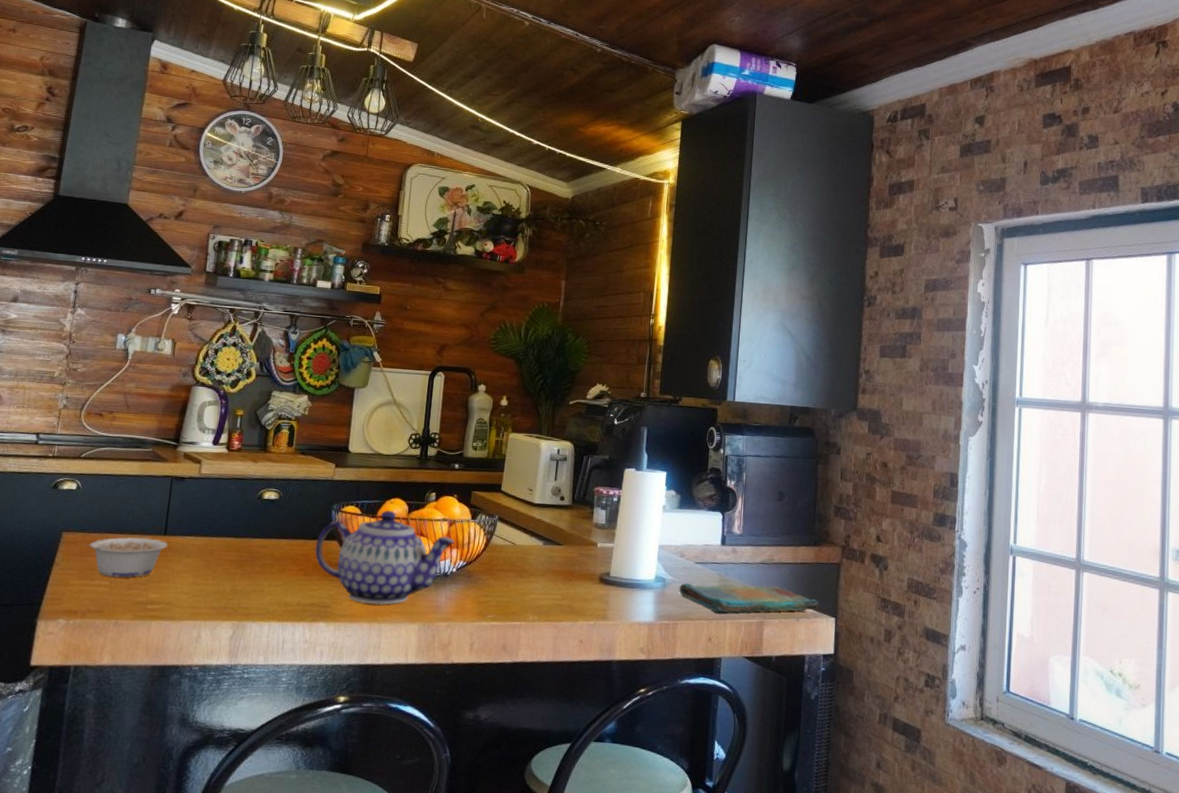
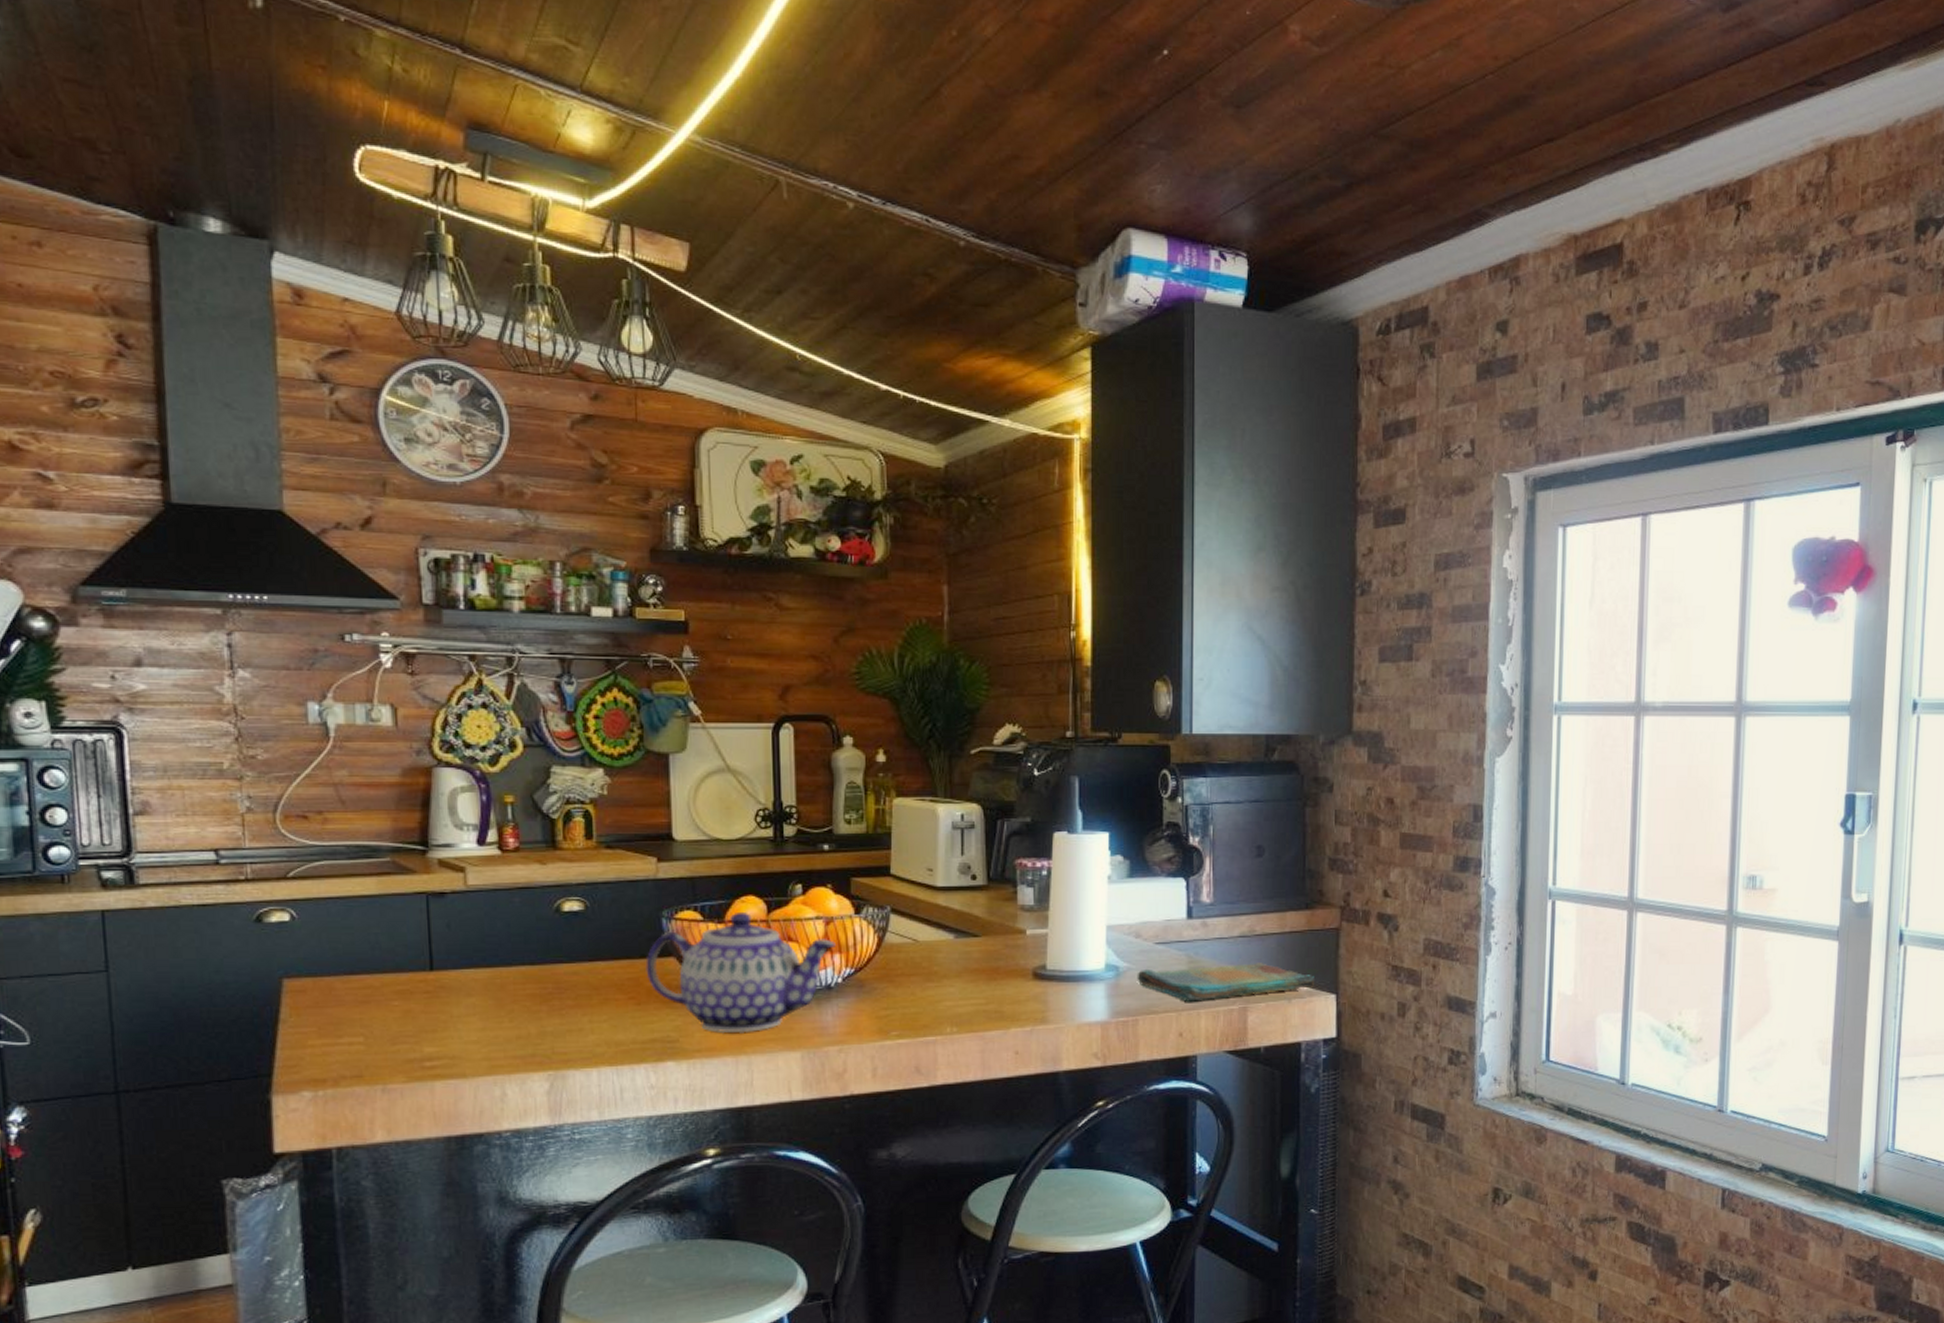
legume: present [85,537,168,578] -> none [318,976,437,1031]

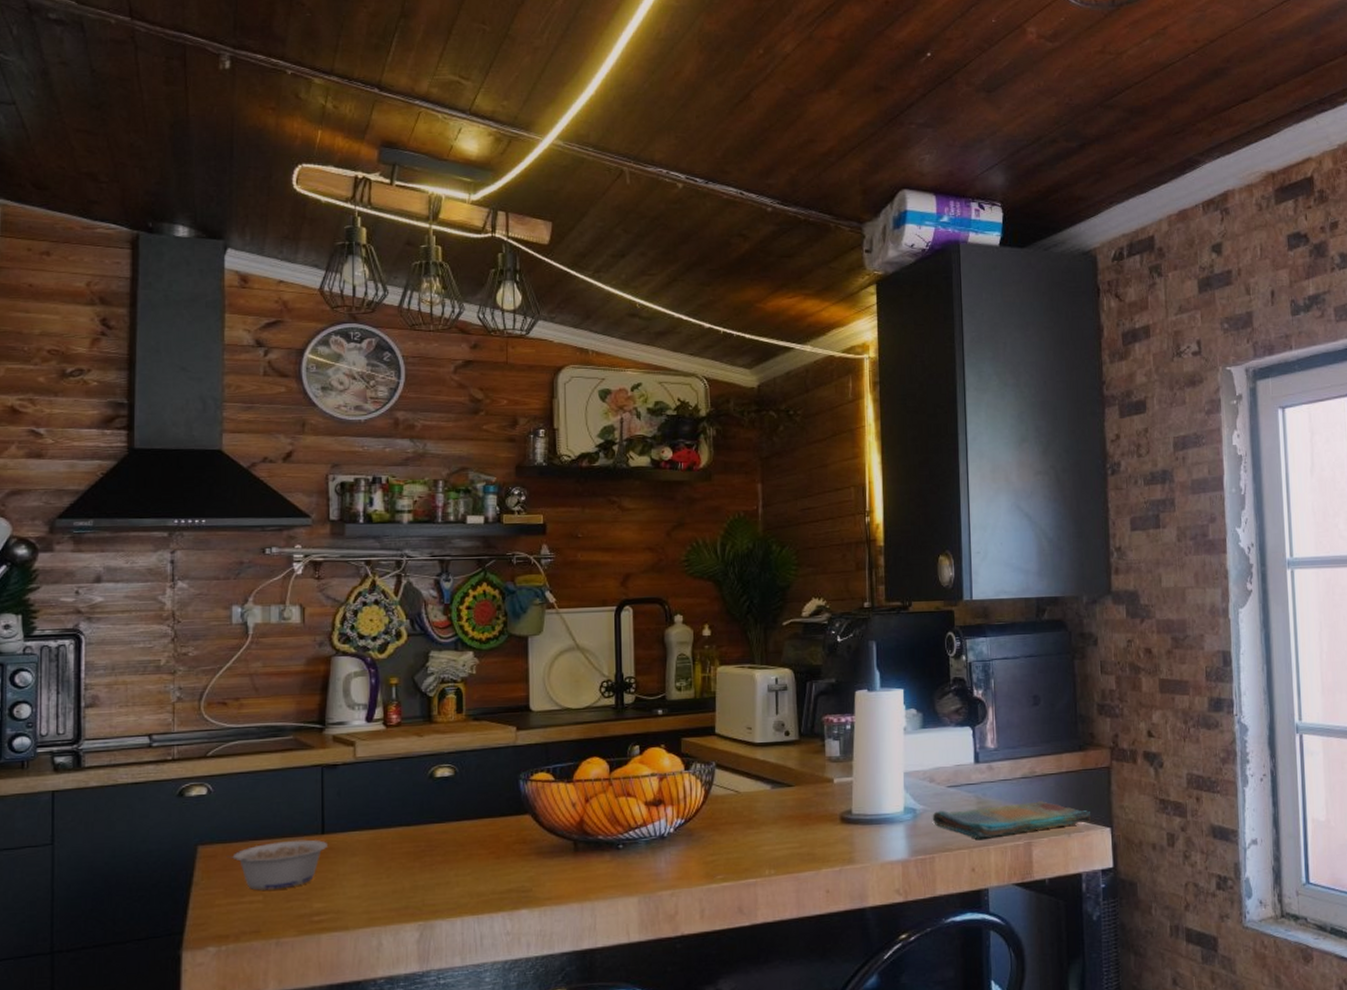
legume: none [318,976,437,1031] -> present [227,839,327,891]
teapot: present [645,911,836,1034] -> none [505,771,668,883]

